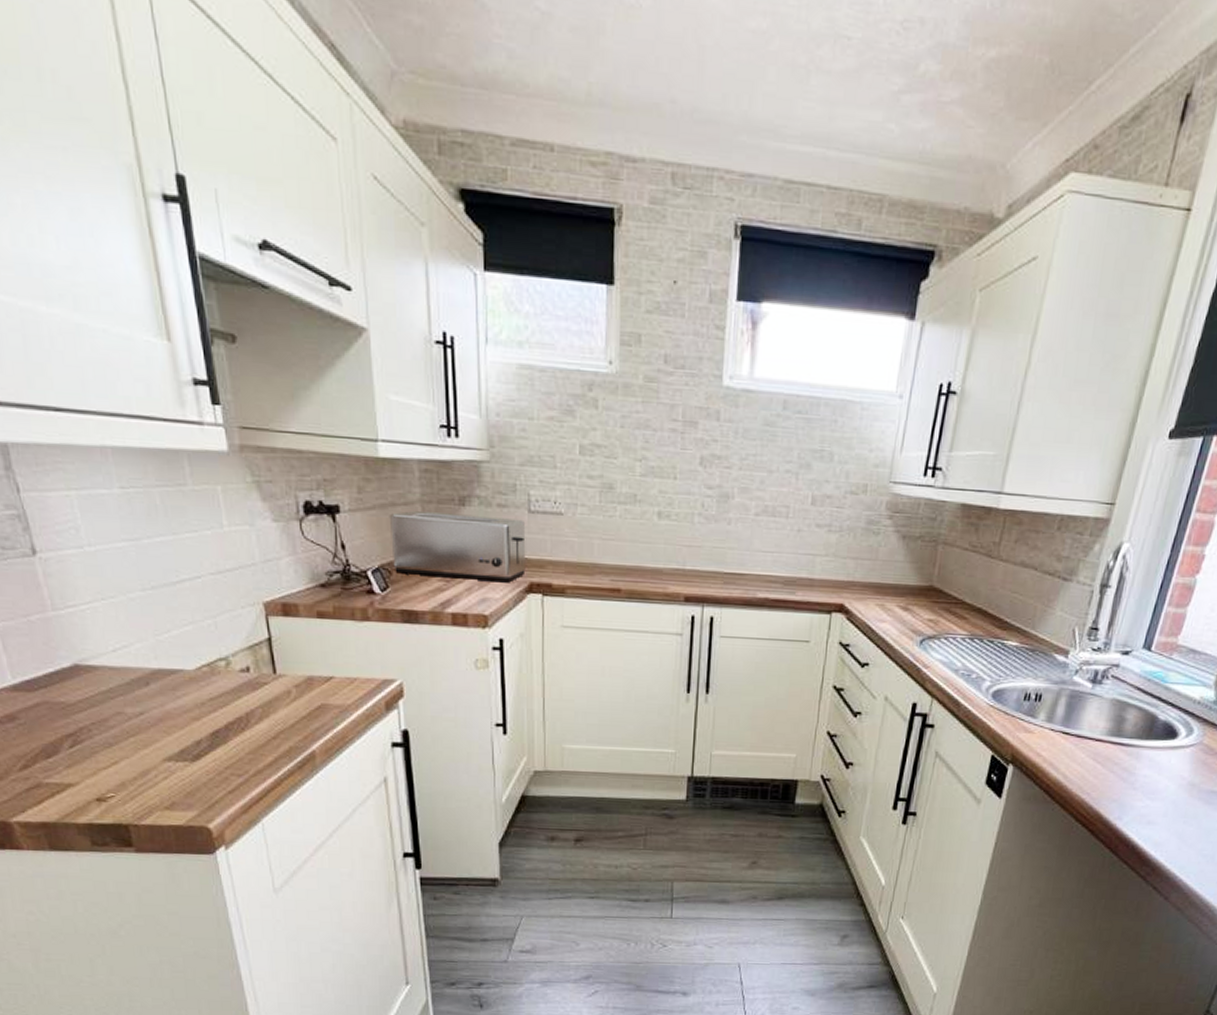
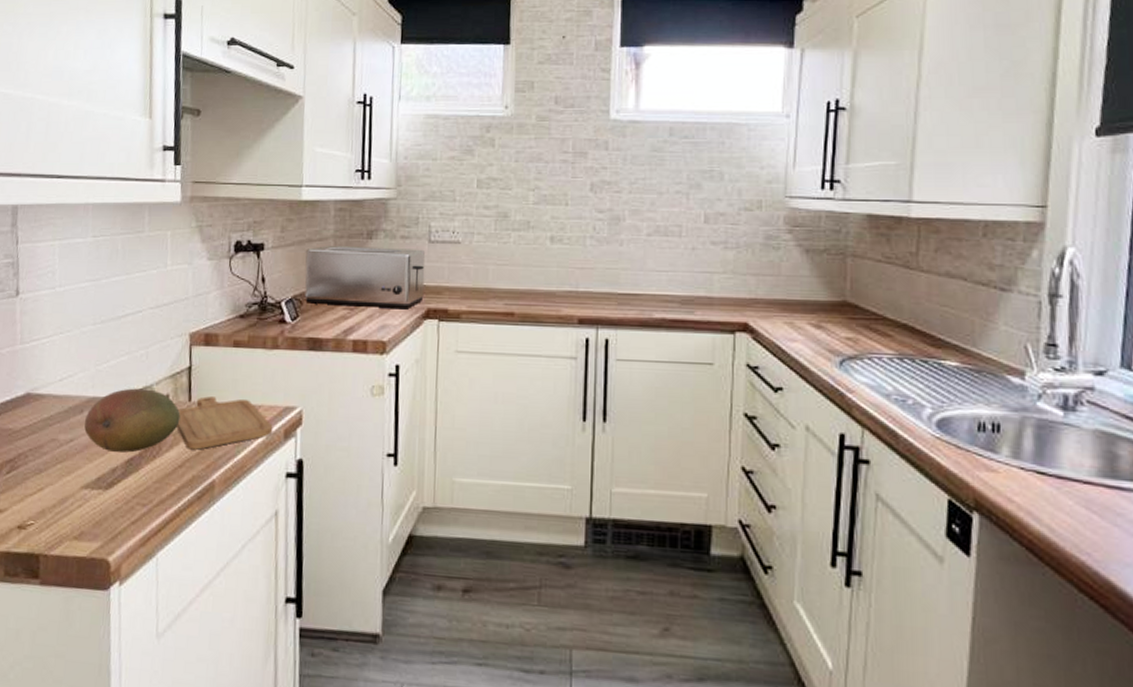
fruit: none [153,660,267,725] -> present [84,388,181,453]
chopping board: none [263,669,373,722] -> present [177,396,273,450]

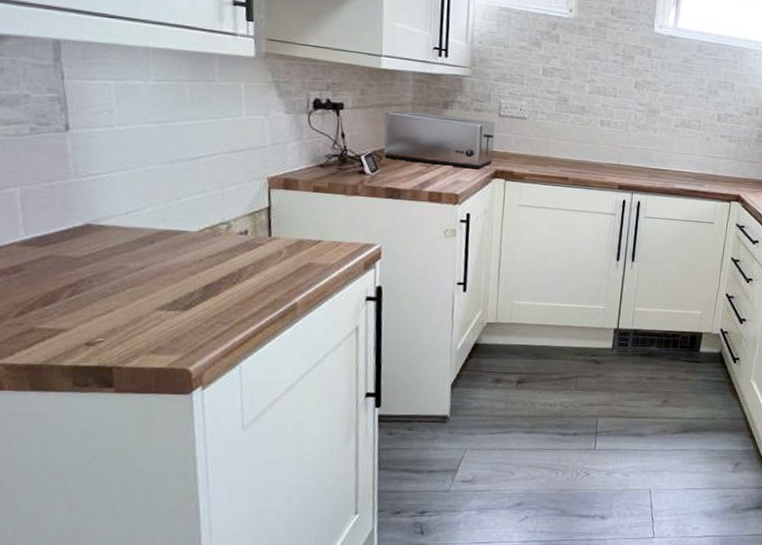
fruit: present [84,388,181,453] -> none [156,223,261,280]
chopping board: present [177,396,273,450] -> none [257,233,353,278]

